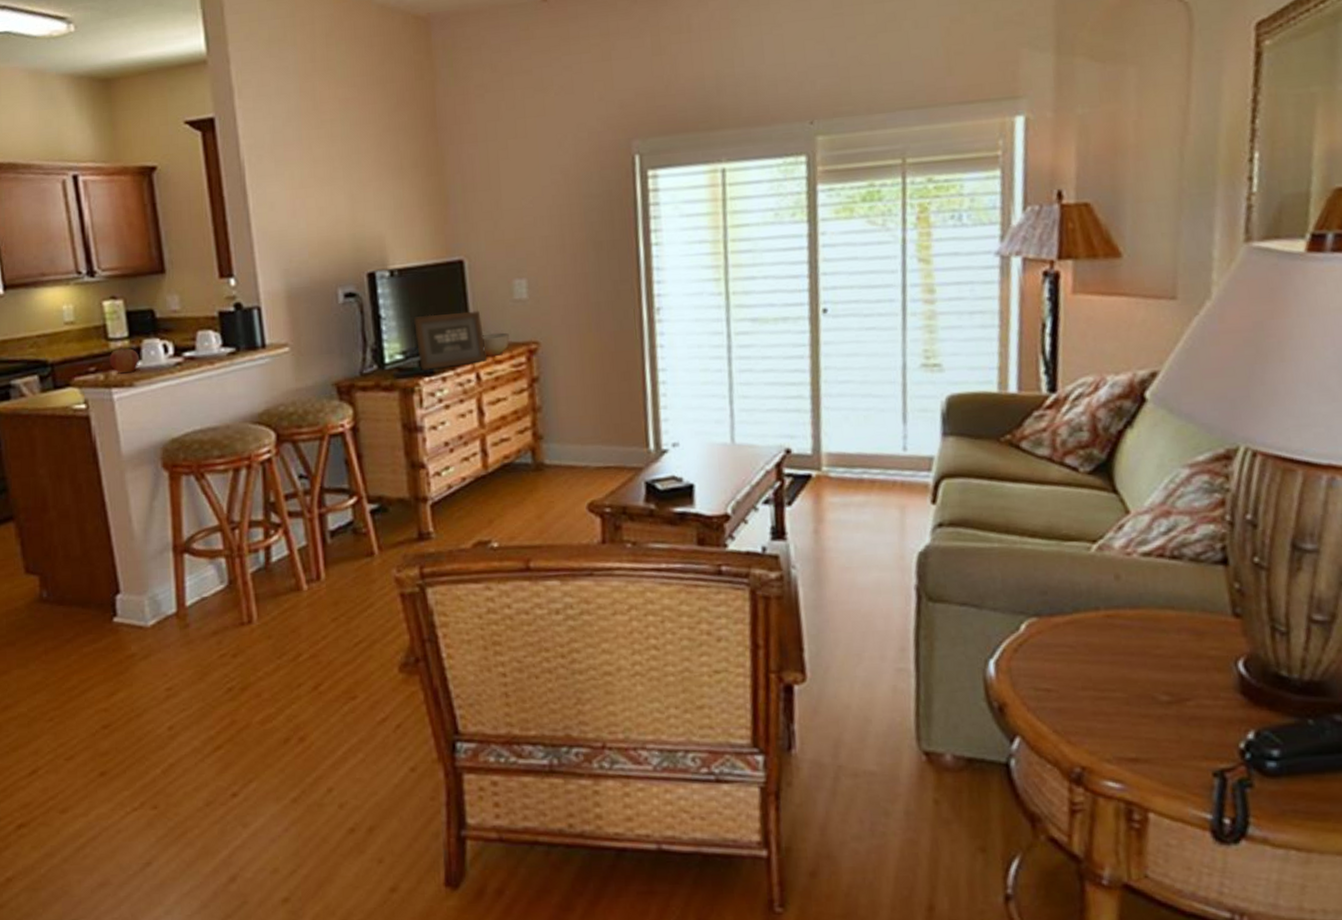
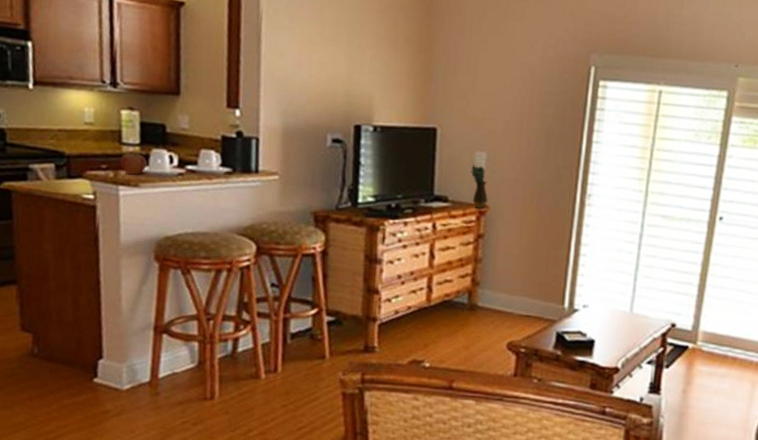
picture frame: present [414,310,487,371] -> none [387,168,444,216]
bowl: present [482,332,510,356] -> none [442,192,465,212]
vase: none [511,295,537,348] -> present [470,164,488,210]

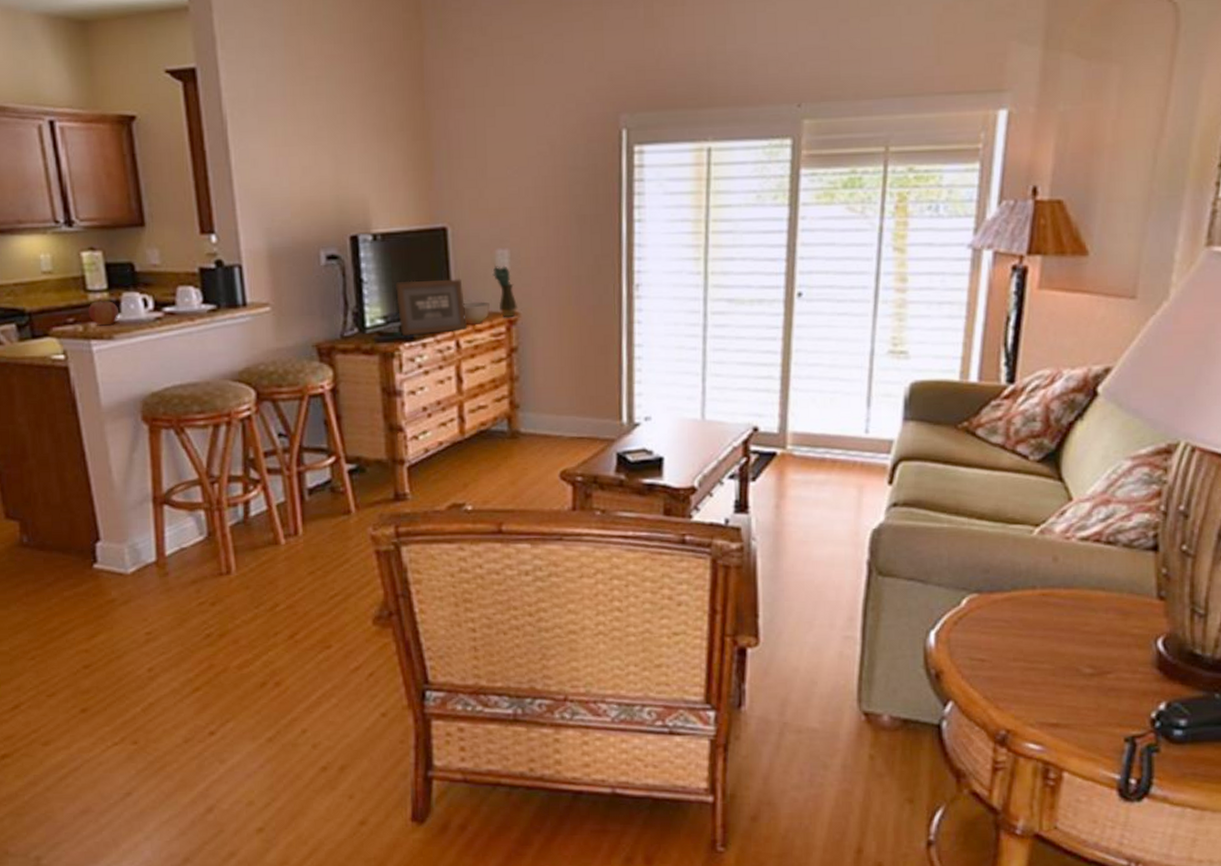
picture frame: none [387,168,444,216] -> present [396,279,467,336]
bowl: none [442,192,465,212] -> present [463,301,490,325]

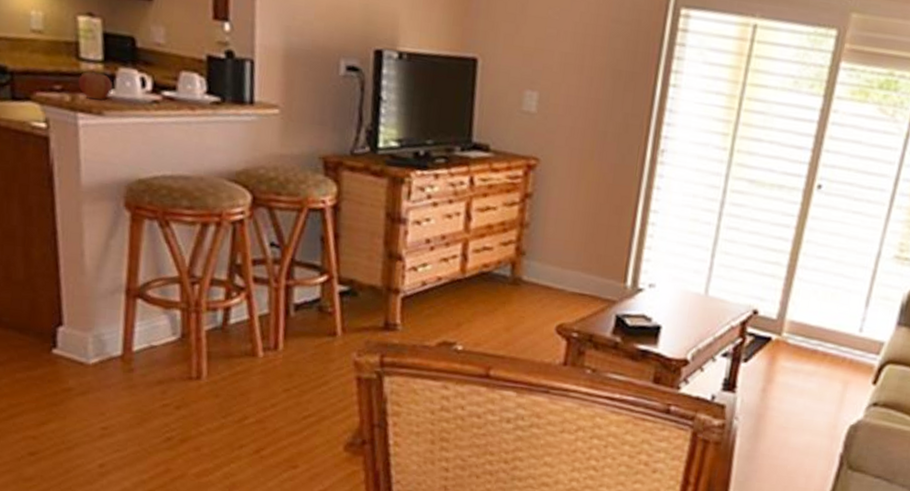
picture frame: present [396,279,467,336] -> none [413,106,485,168]
bowl: present [463,301,490,325] -> none [482,139,510,164]
vase: present [492,265,517,318] -> none [517,105,539,163]

